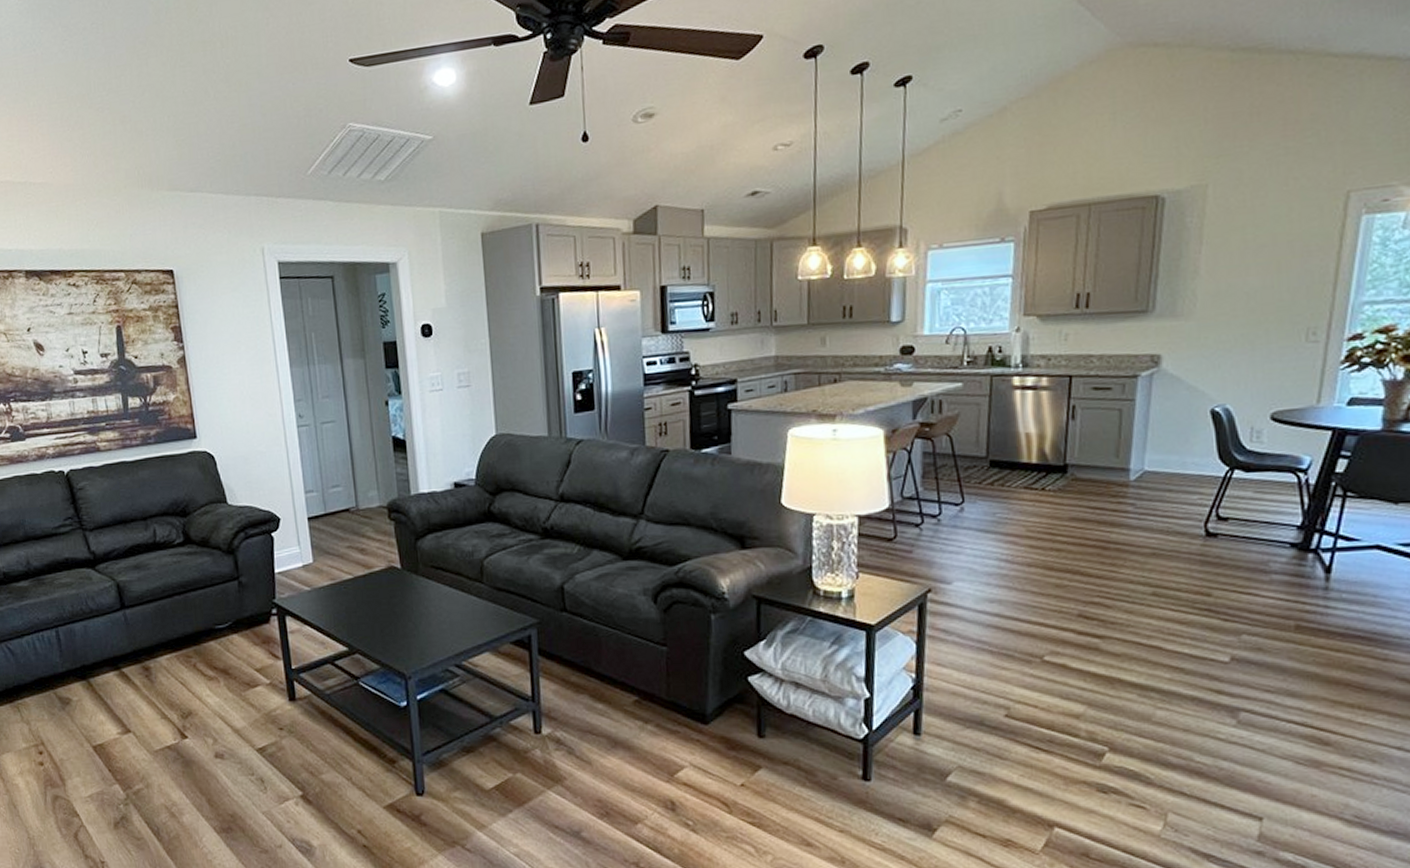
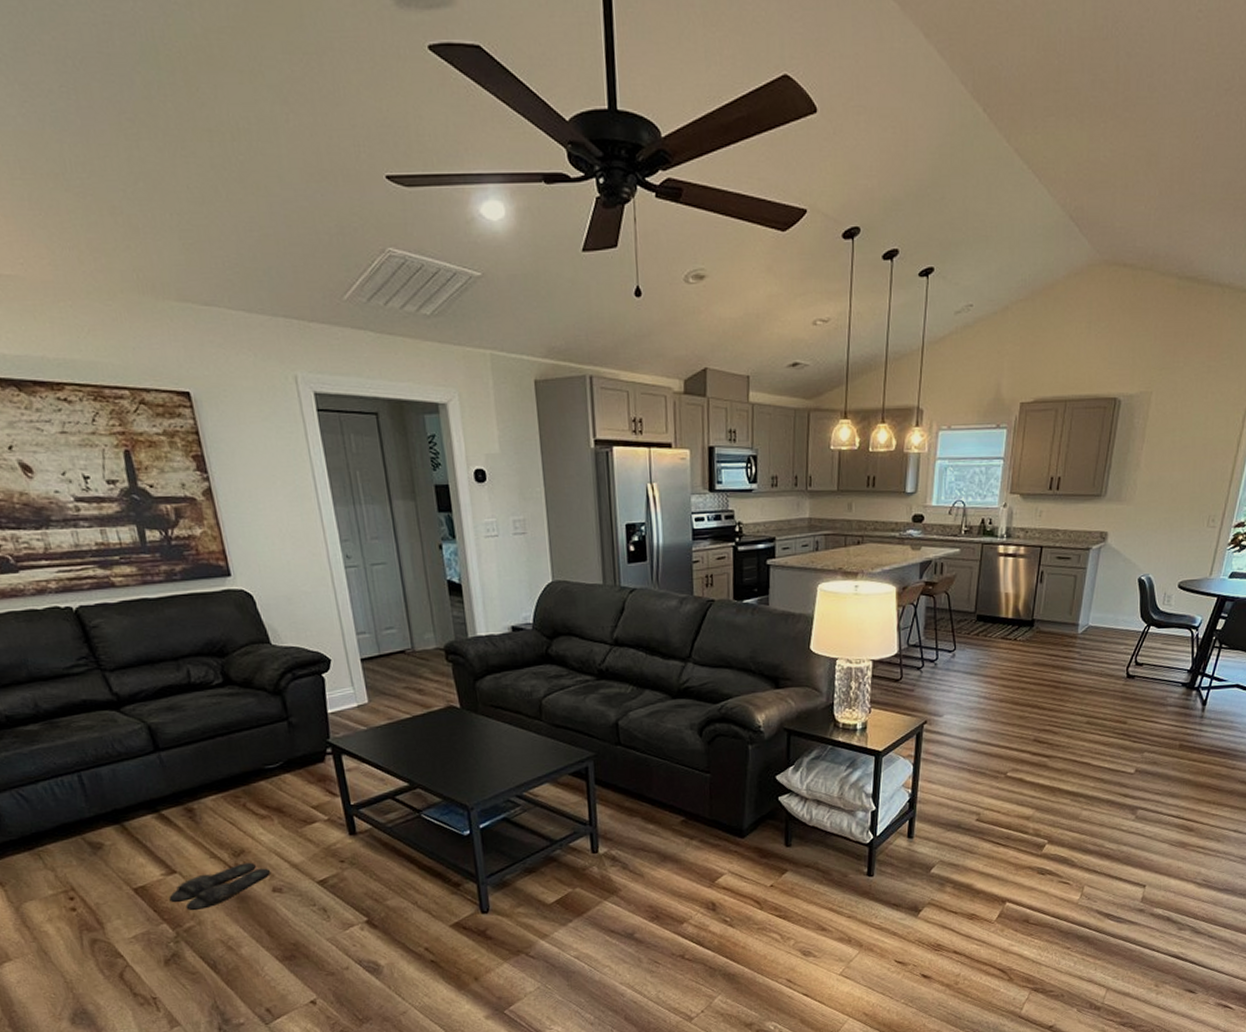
slippers: none [123,725,214,772] -> present [169,862,270,910]

